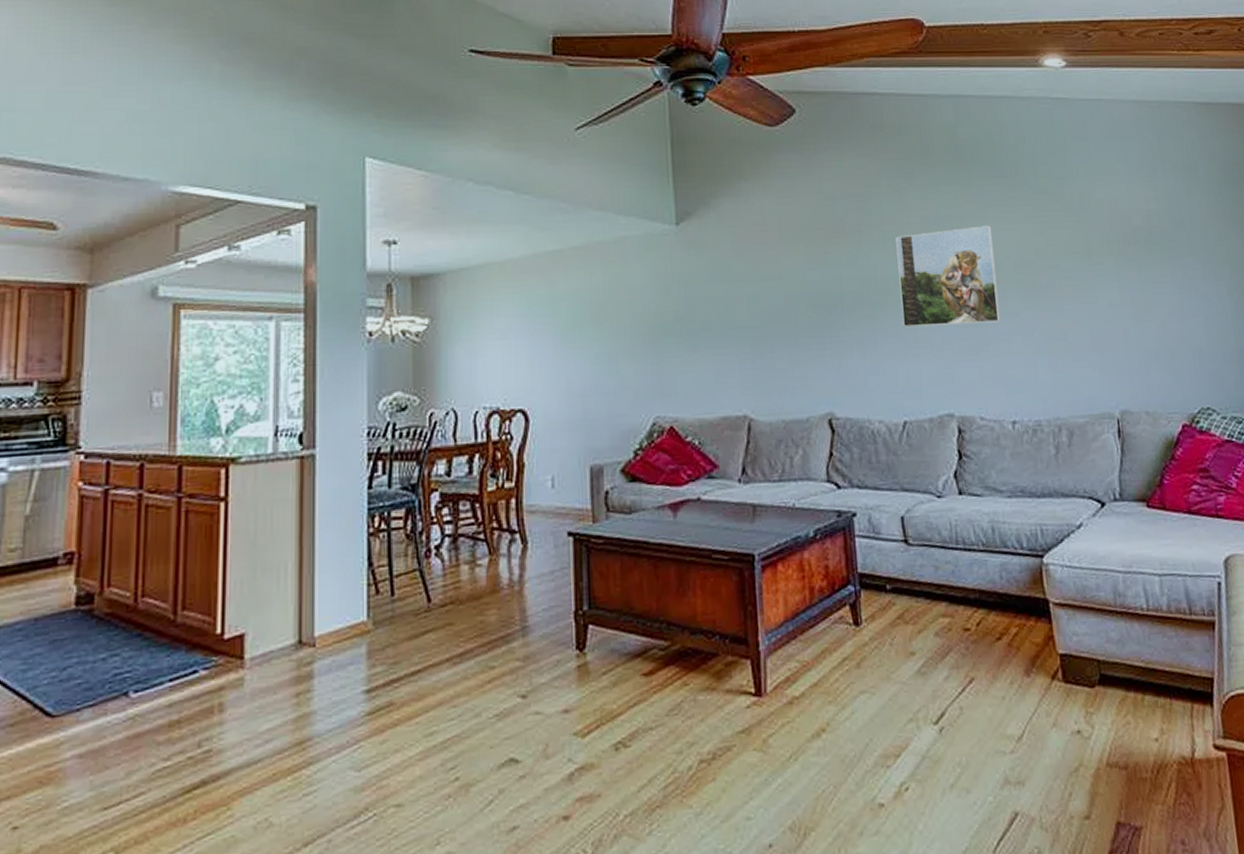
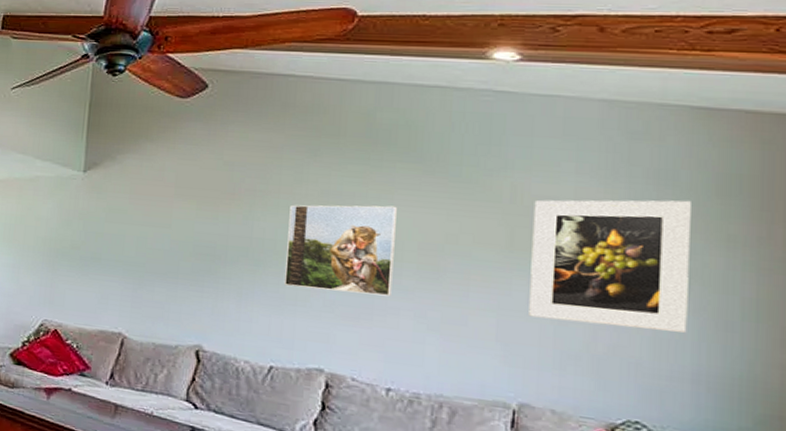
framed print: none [1099,190,1228,321] -> present [529,200,691,333]

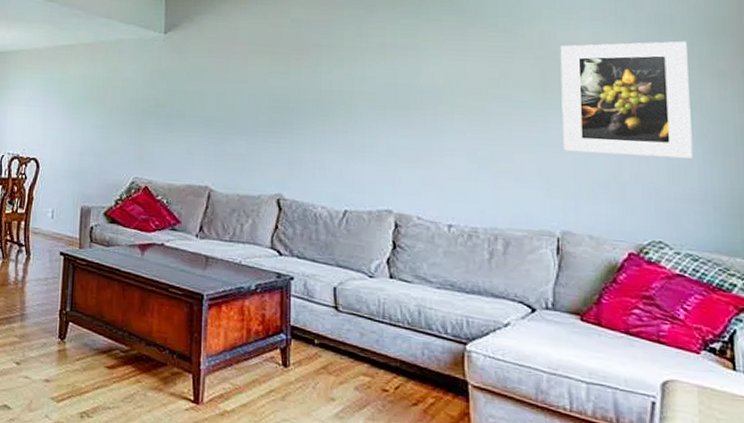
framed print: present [284,205,397,297] -> none [352,55,446,139]

